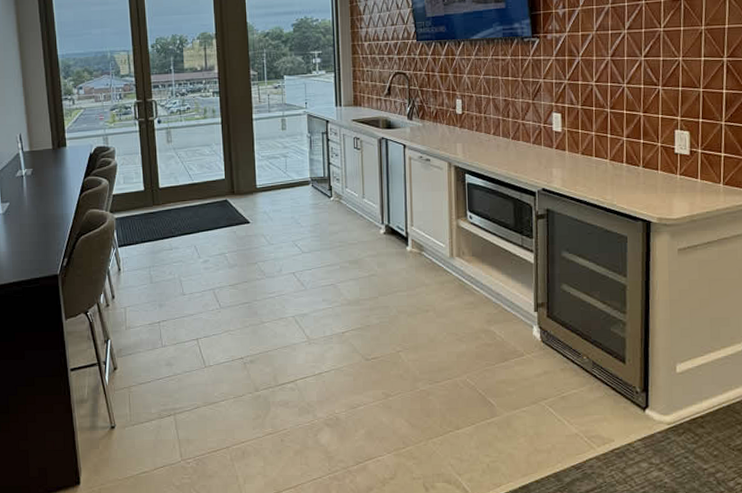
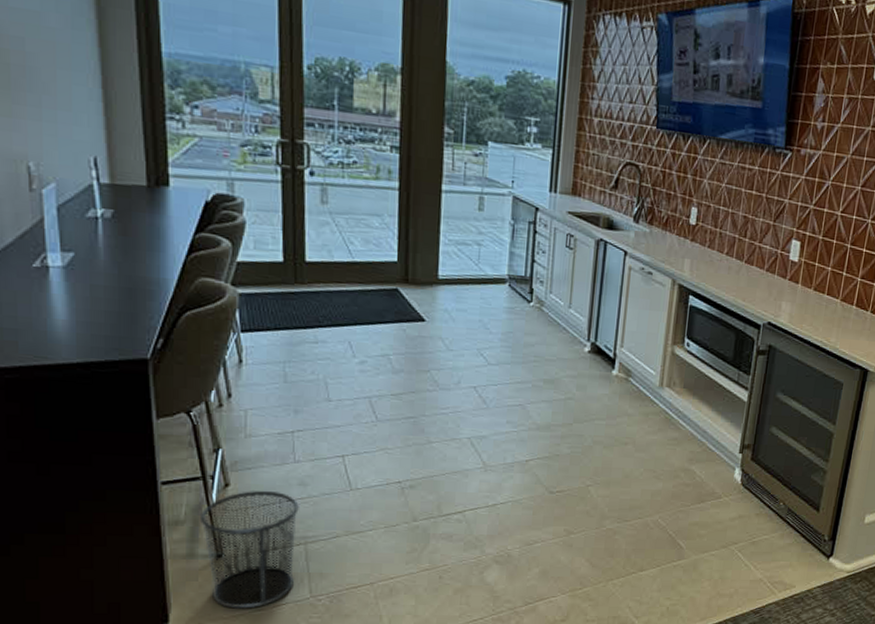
waste bin: none [97,371,168,472] -> present [199,490,299,609]

